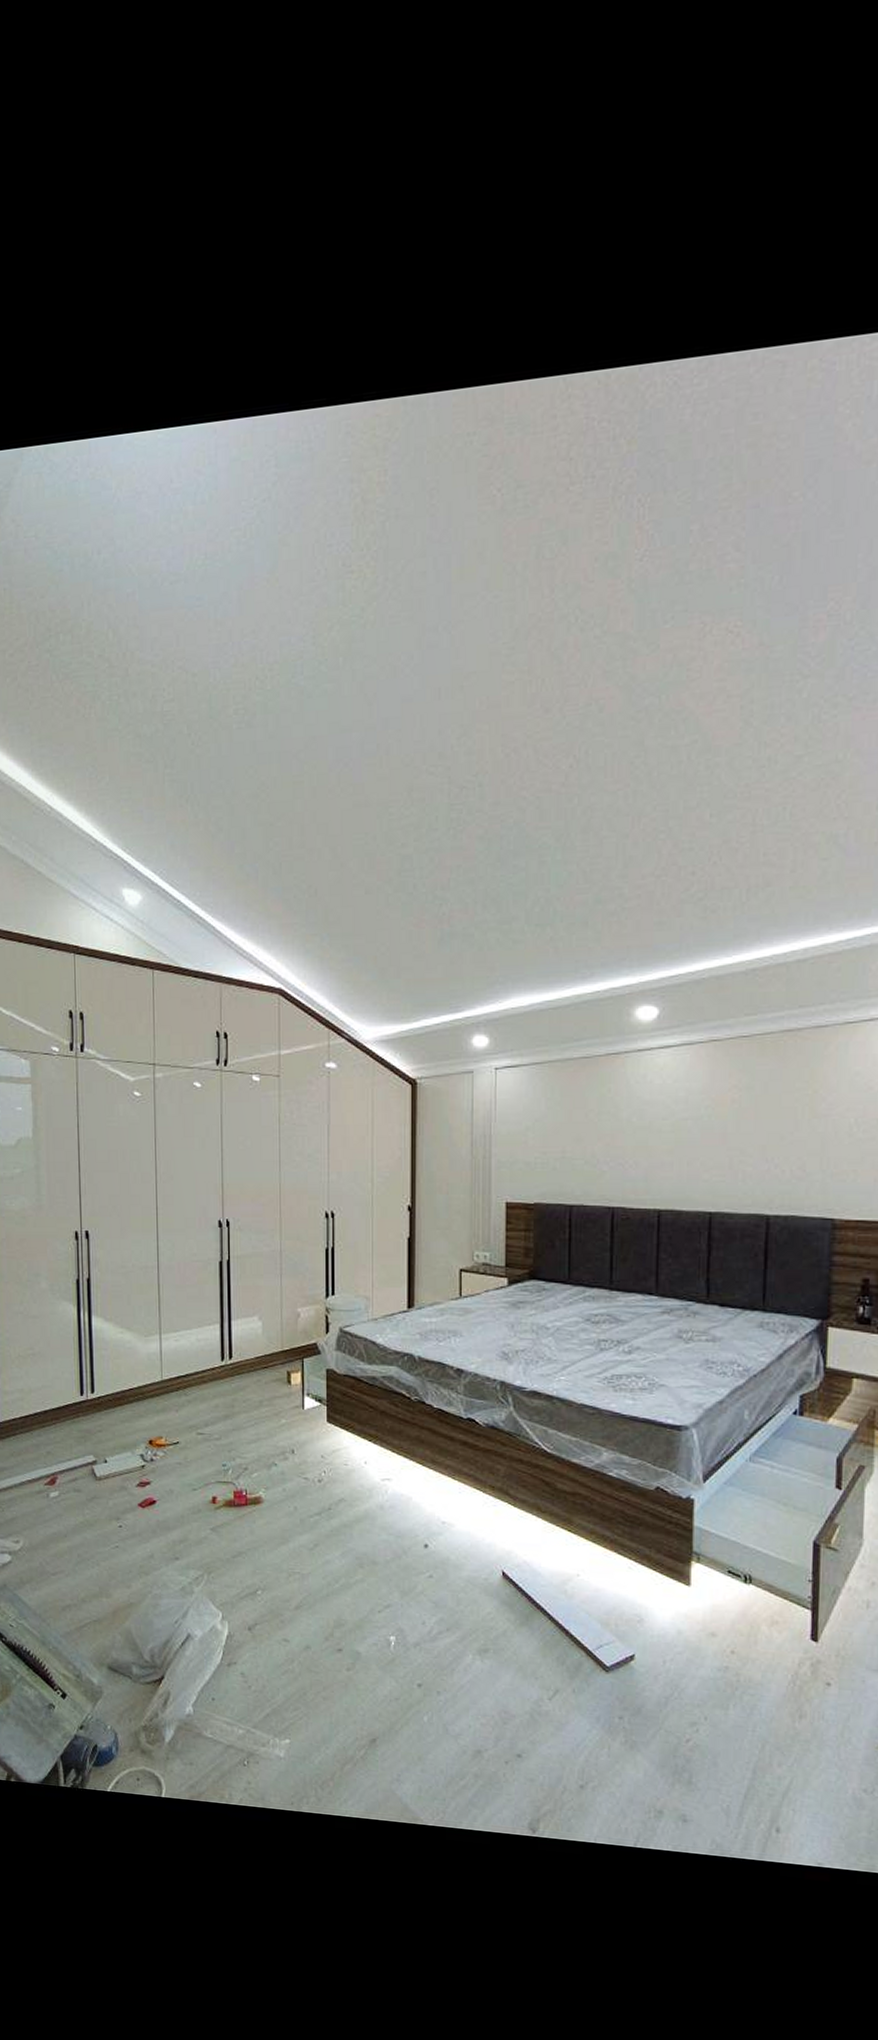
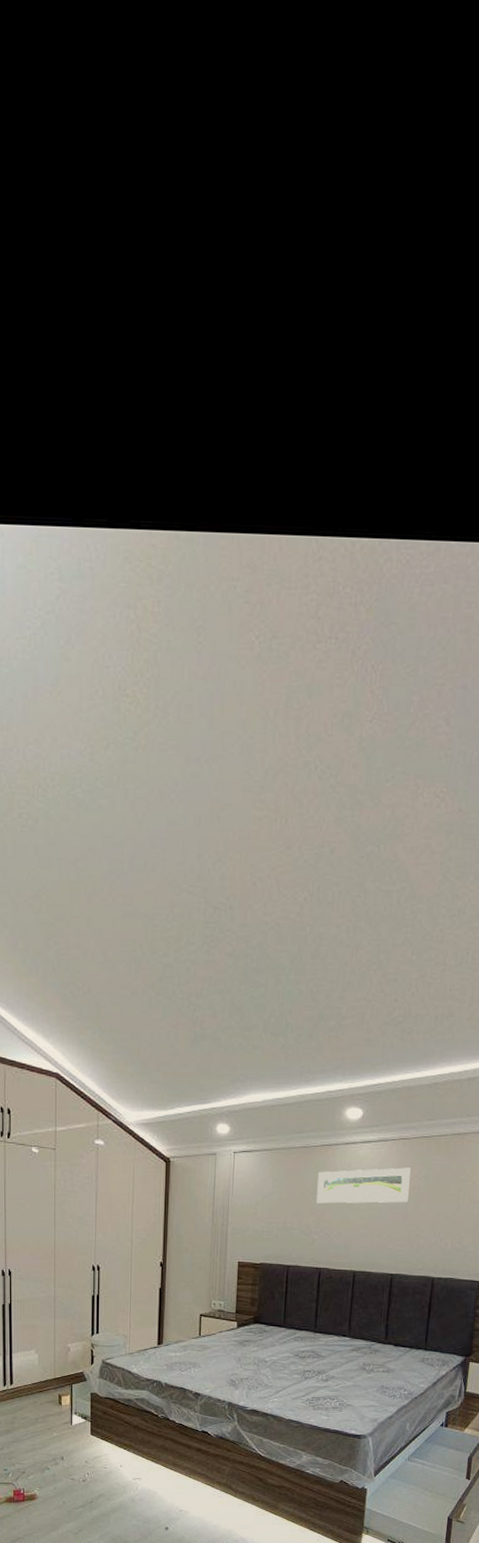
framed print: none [604,1076,727,1126] -> present [317,1167,411,1204]

